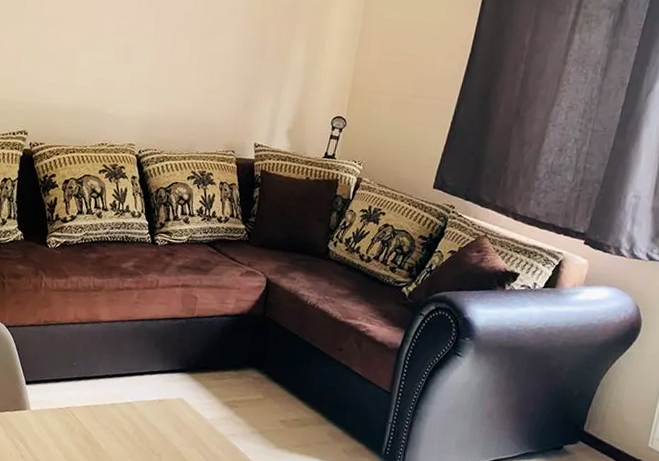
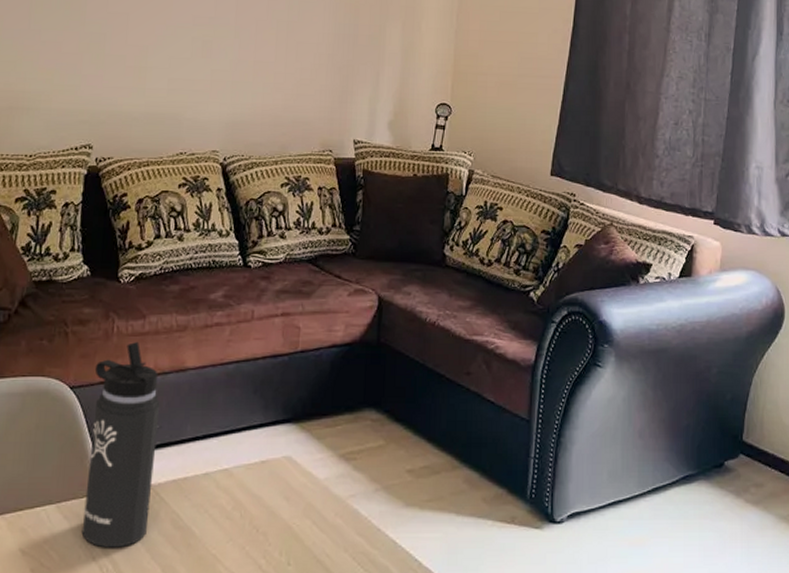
thermos bottle: none [13,295,78,451] -> present [81,341,160,548]

